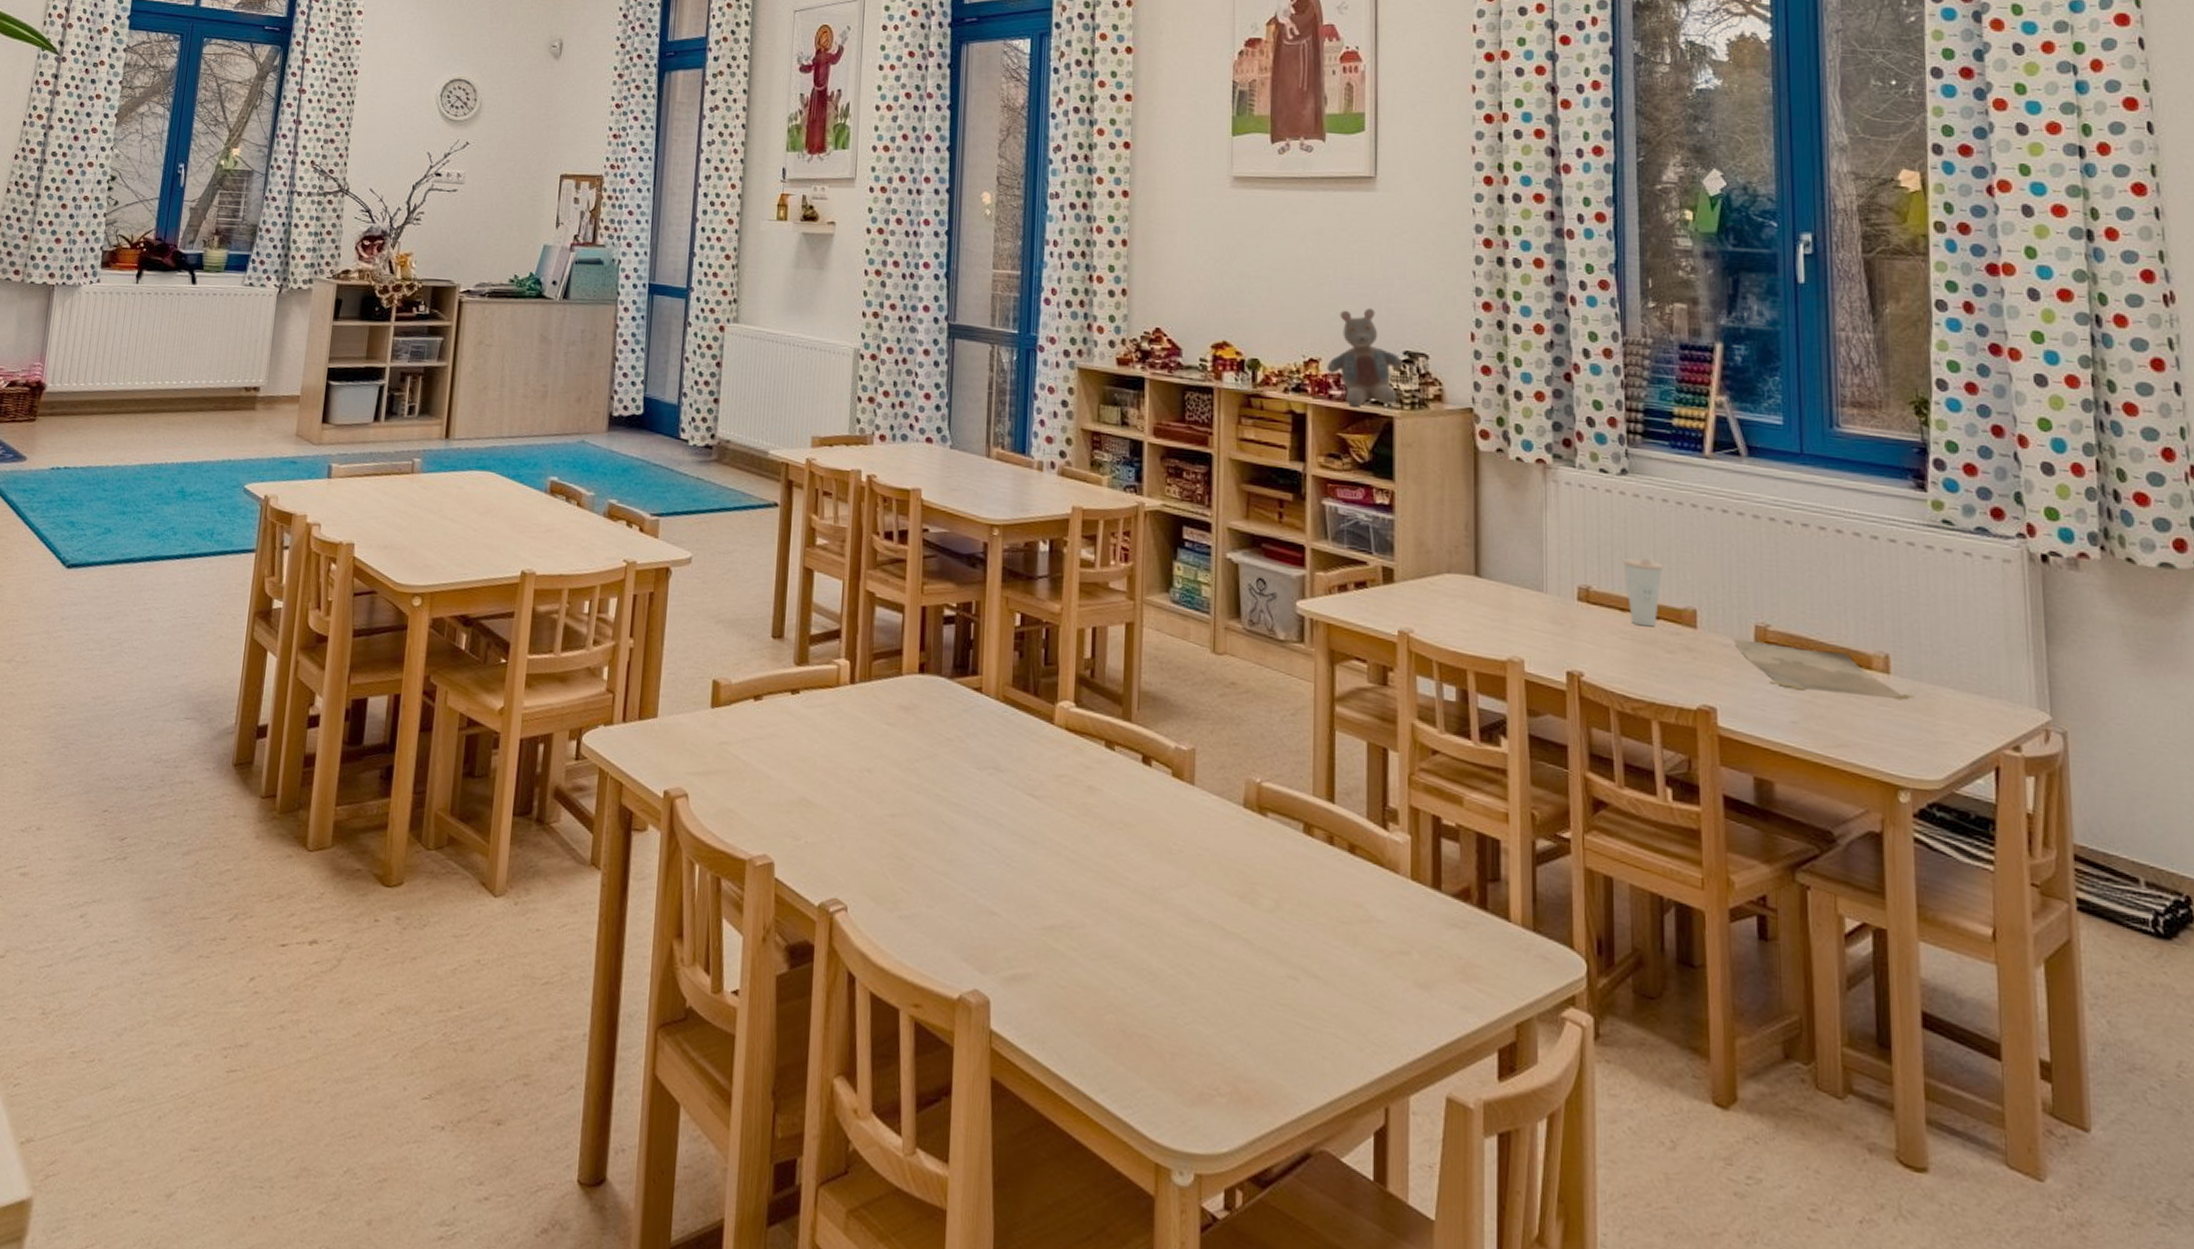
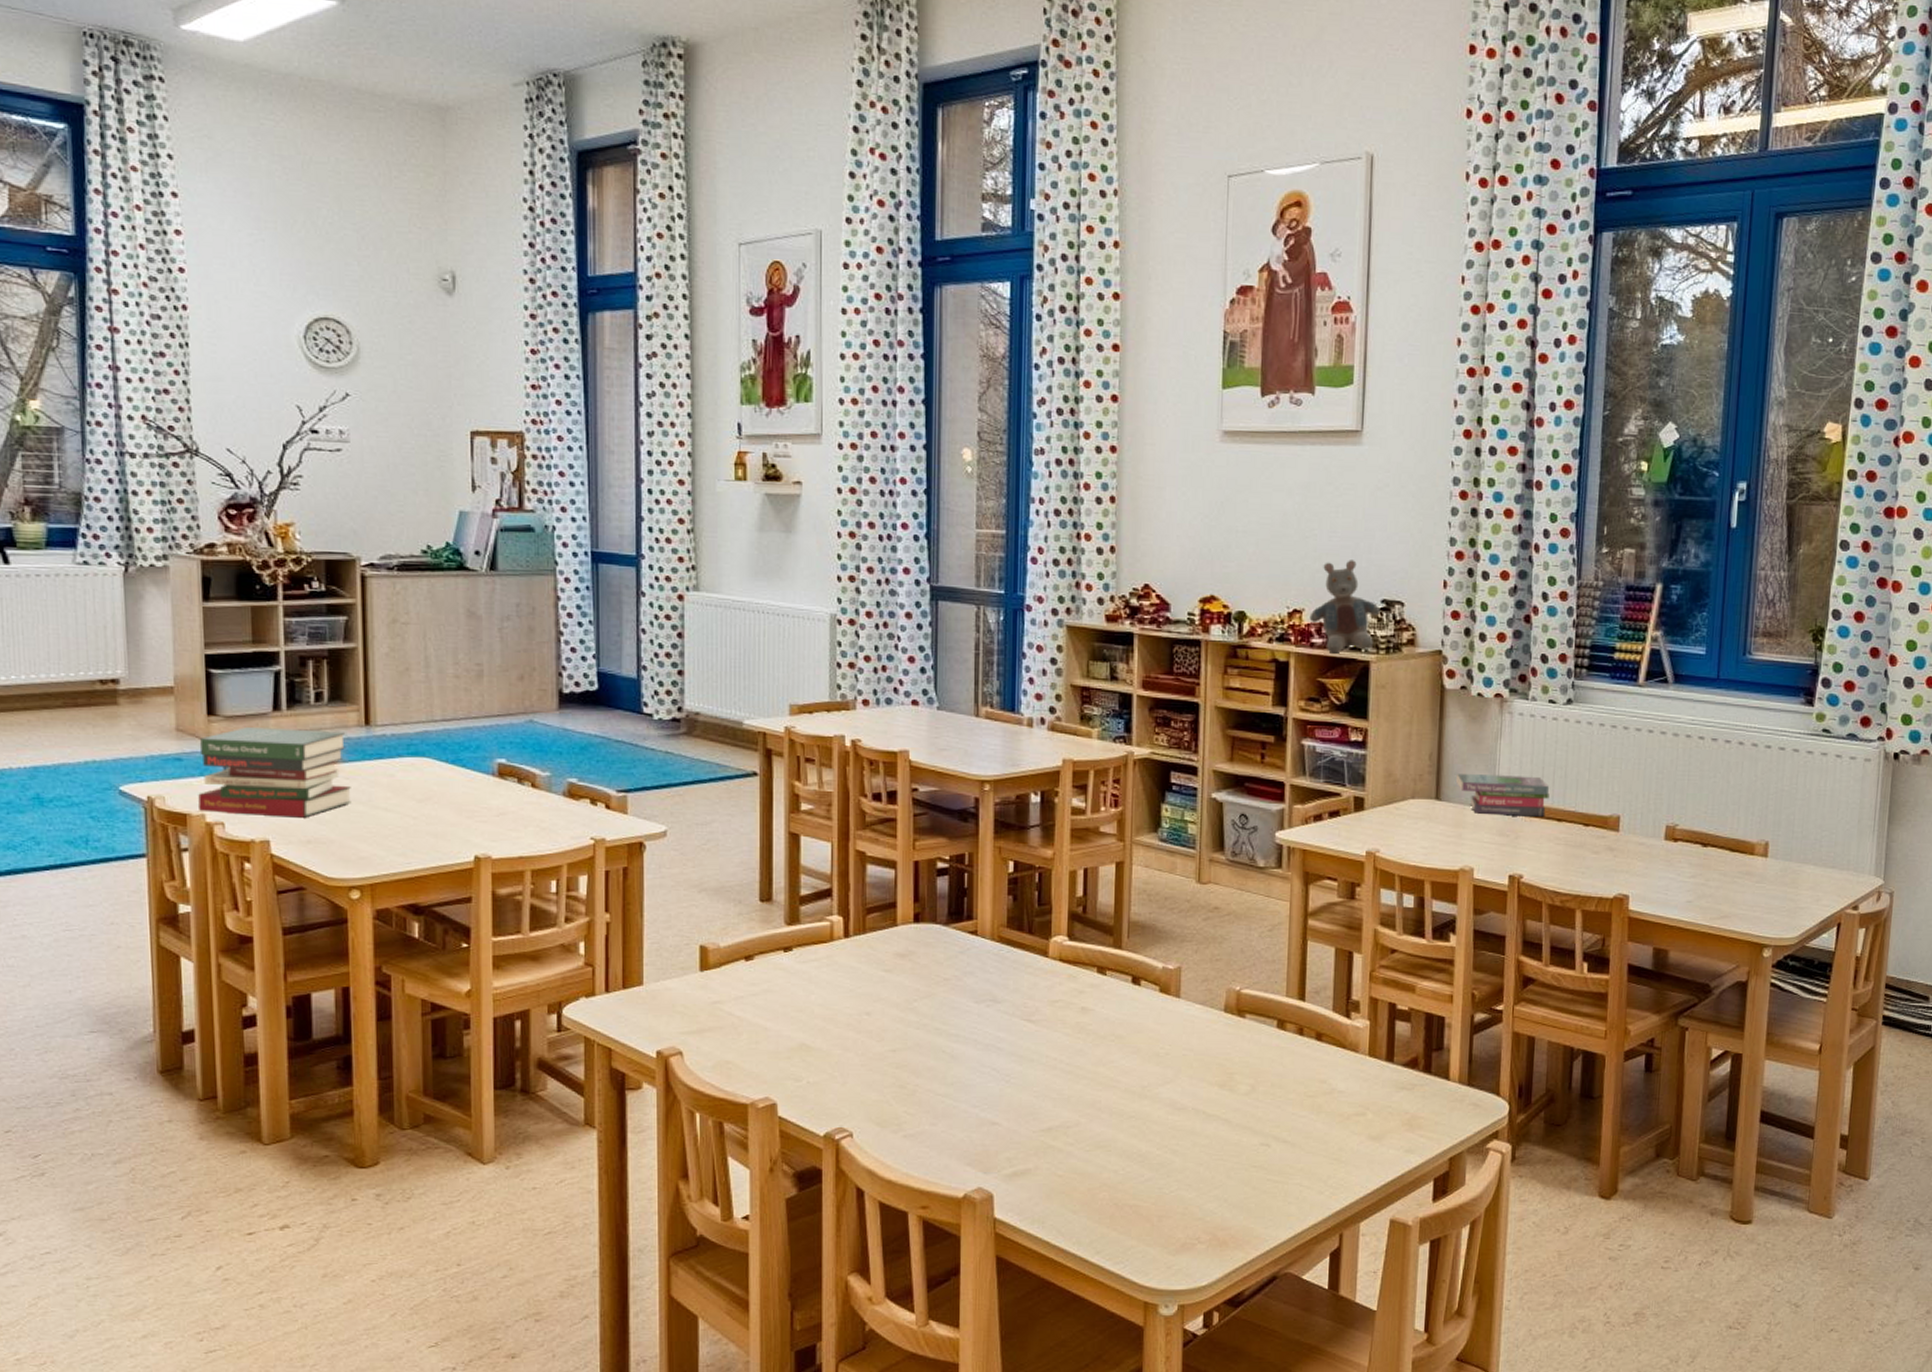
books: none [303,435,428,524] -> present [198,727,352,818]
books: none [1496,548,1609,605] -> present [1455,774,1550,817]
cup: present [1622,558,1664,627] -> none [1562,776,1596,833]
parchment: present [1731,638,1913,701] -> none [1646,838,1783,878]

